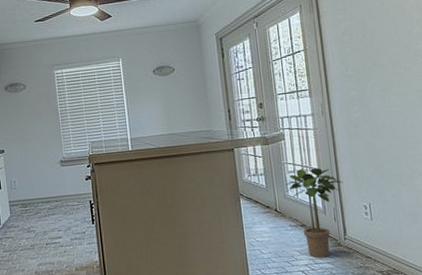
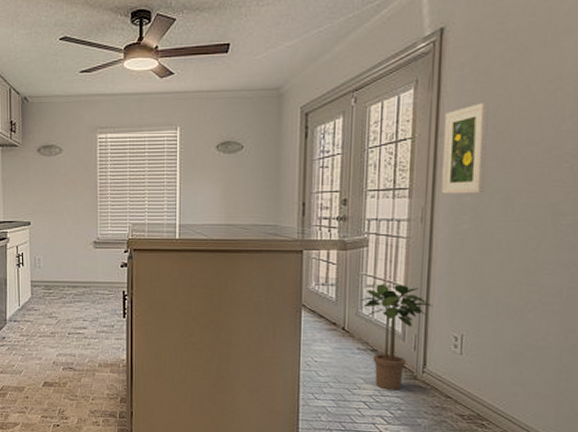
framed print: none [326,17,365,91] -> present [441,102,489,194]

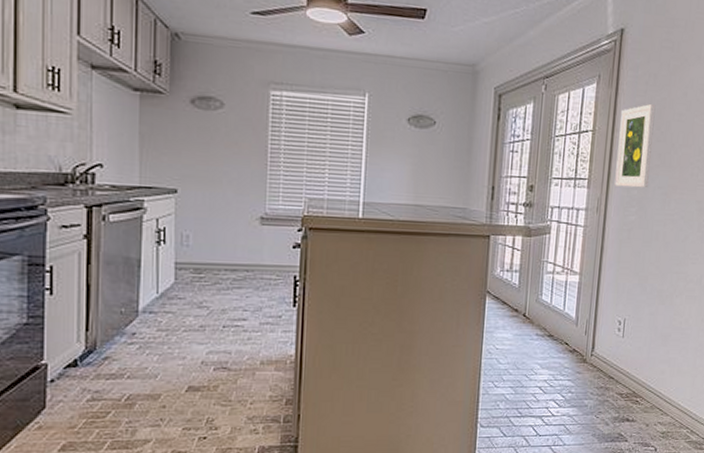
potted plant: present [360,284,433,391] -> none [541,271,603,374]

